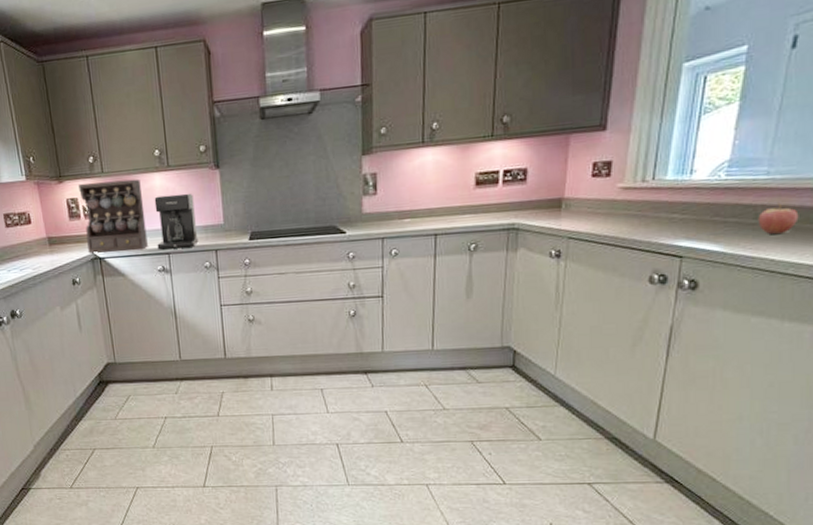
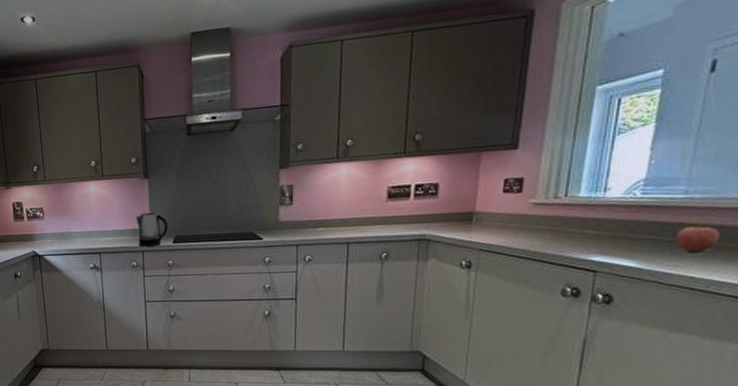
spice rack: present [78,179,148,254] -> none [23,186,82,251]
coffee maker: present [154,193,199,250] -> none [89,200,127,250]
kettle: none [207,206,244,245] -> present [136,212,169,247]

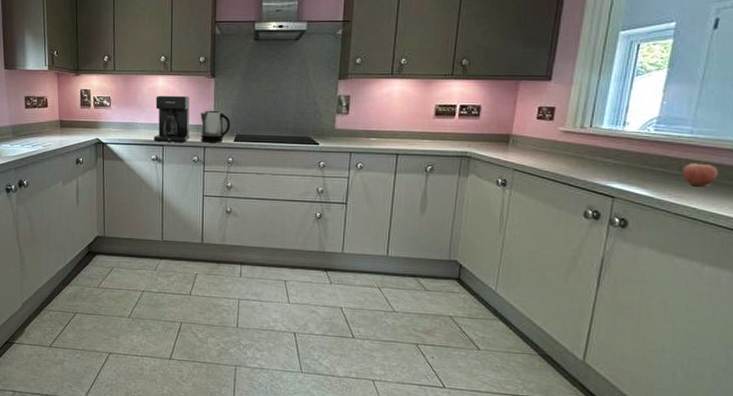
coffee maker: none [89,200,127,250] -> present [154,95,190,142]

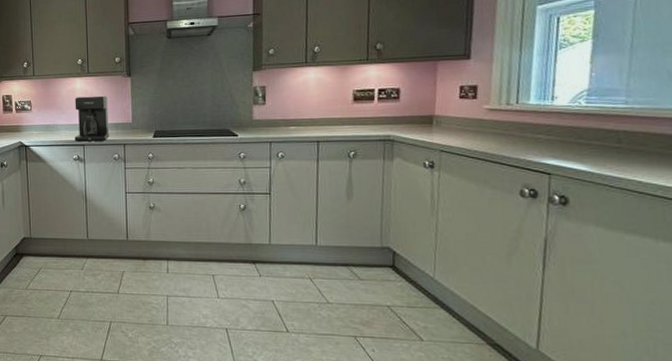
kettle: present [200,110,231,143] -> none [118,108,150,140]
fruit: present [682,159,719,187] -> none [621,130,662,159]

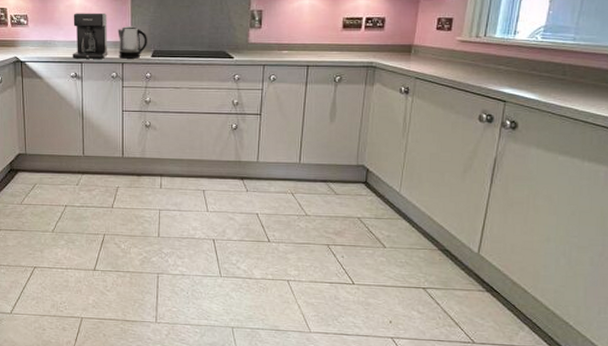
kettle: none [118,108,150,140] -> present [118,26,148,59]

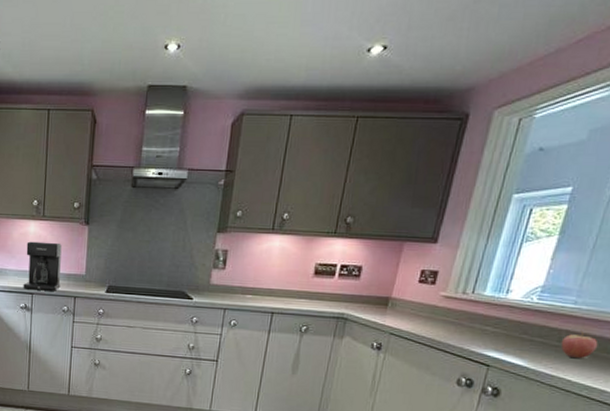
kettle: present [118,26,148,59] -> none [71,259,104,293]
fruit: none [565,64,598,90] -> present [560,331,598,359]

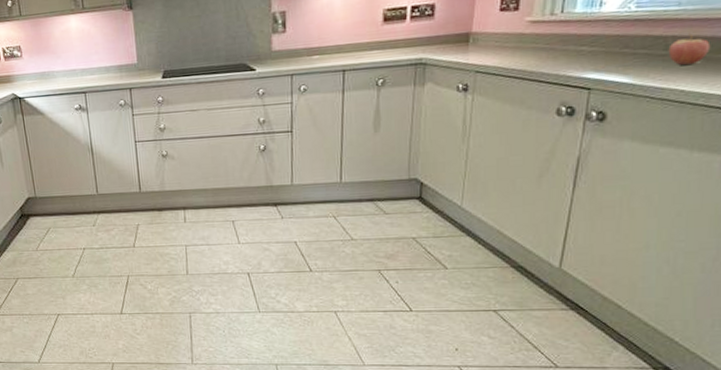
coffee maker: present [23,241,62,291] -> none [70,34,113,89]

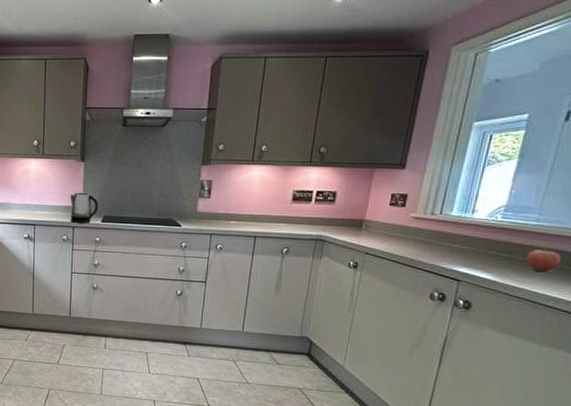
kettle: none [121,46,157,84] -> present [70,192,99,223]

